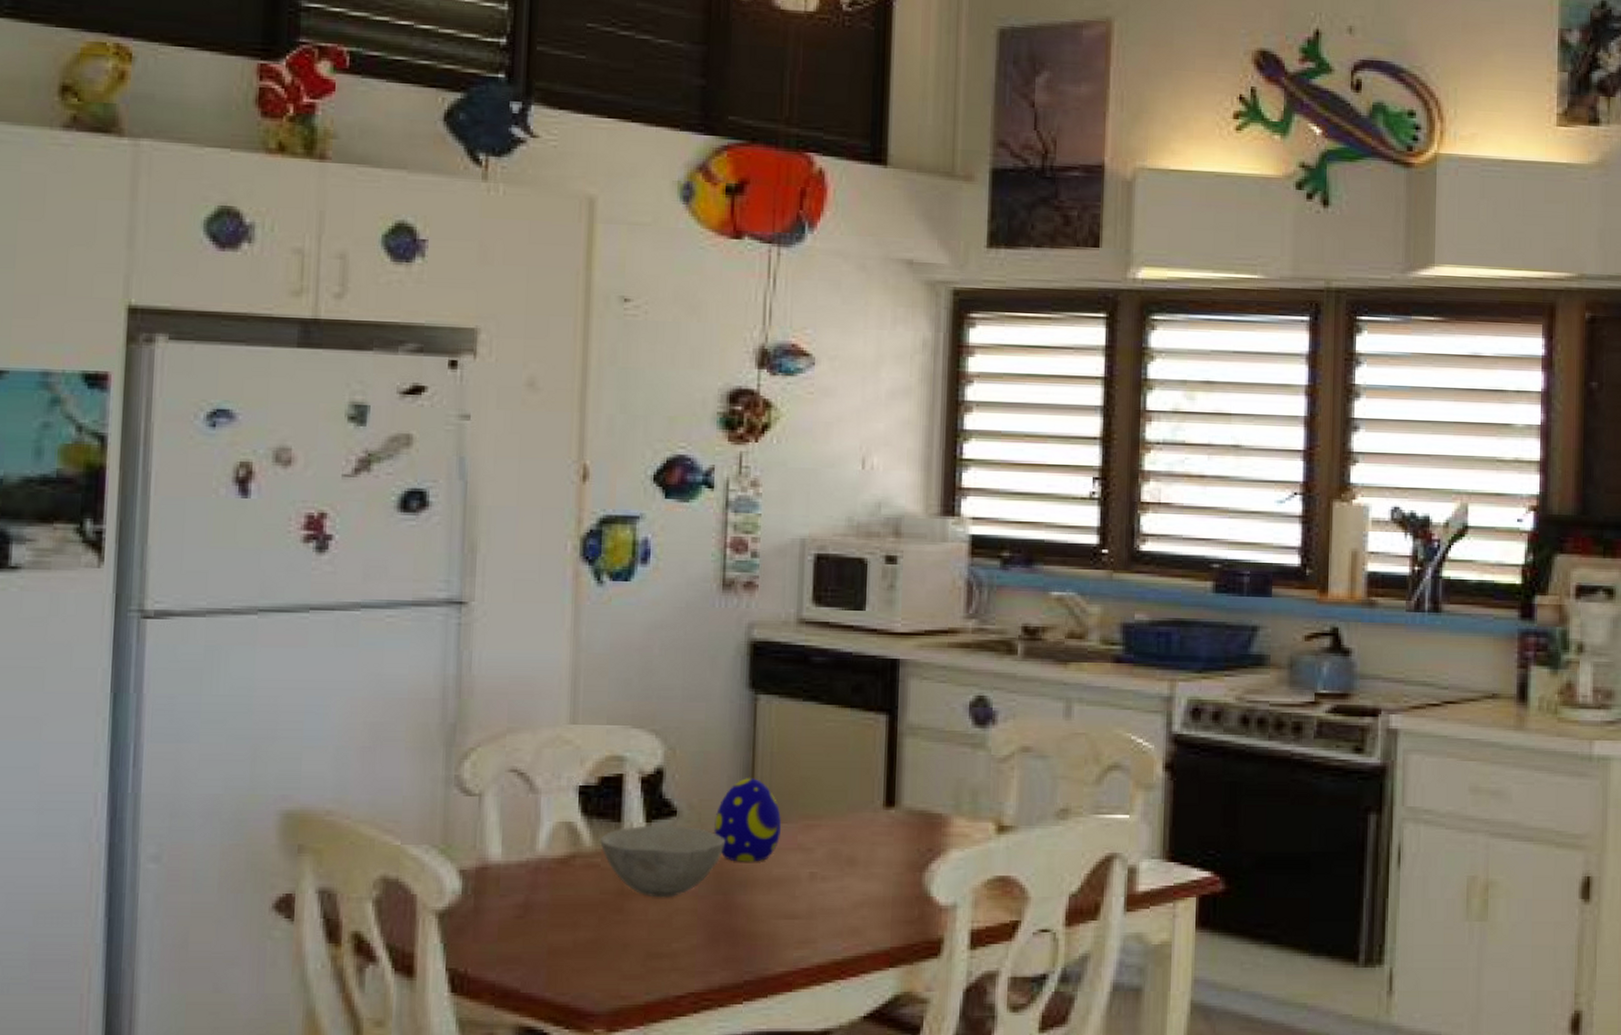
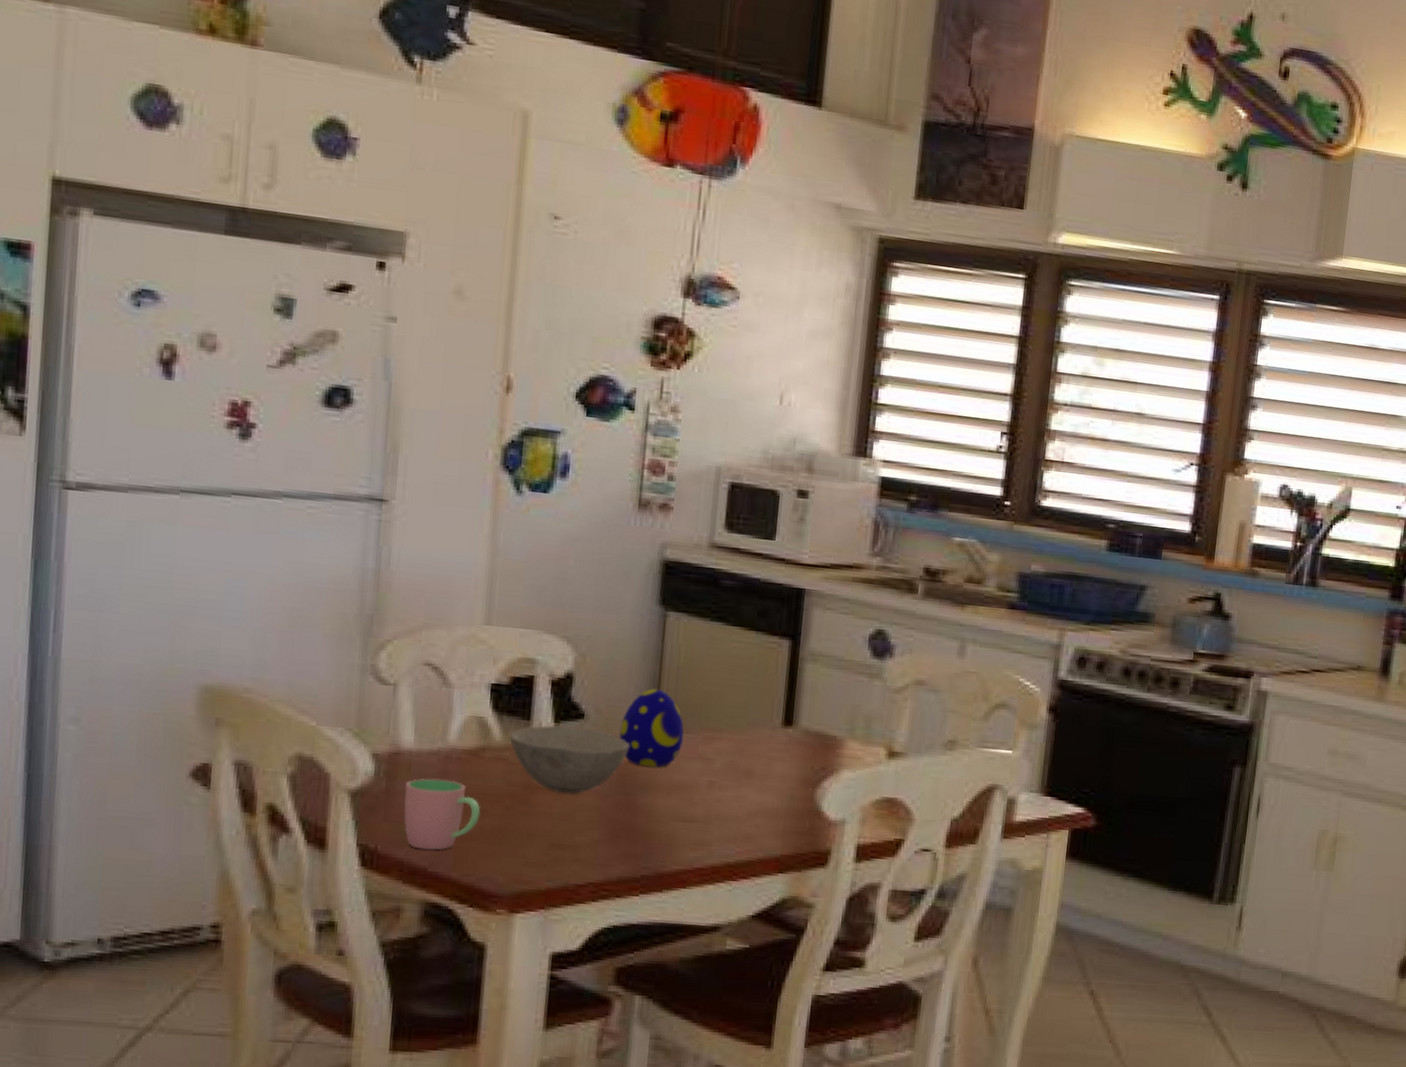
cup: none [493,892,573,969] -> present [403,778,481,851]

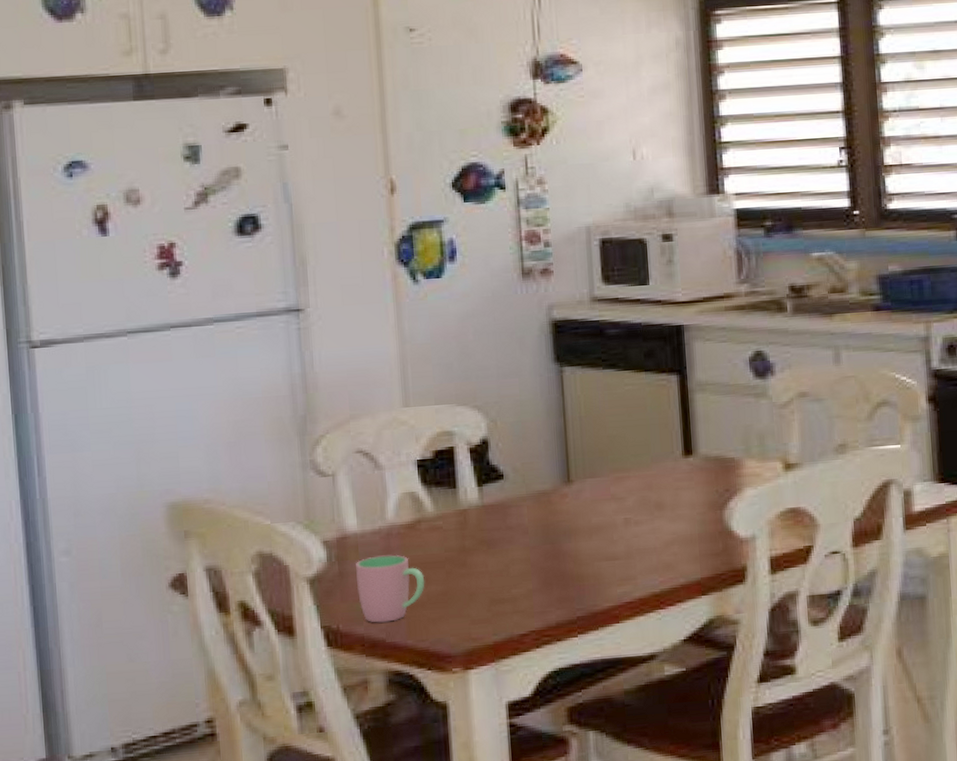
bowl: present [509,725,630,794] -> none [440,487,549,551]
decorative egg: present [619,688,684,767] -> none [537,439,596,515]

